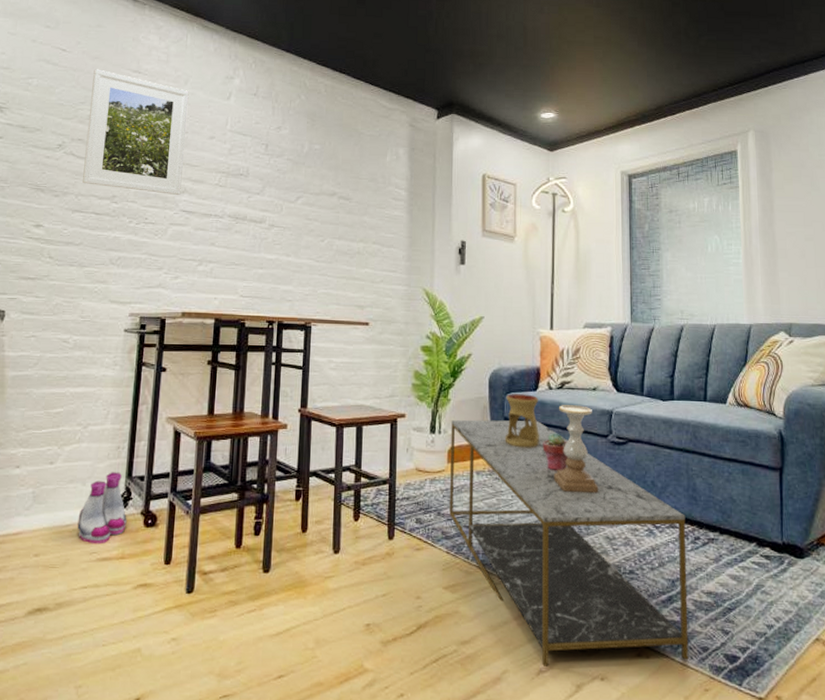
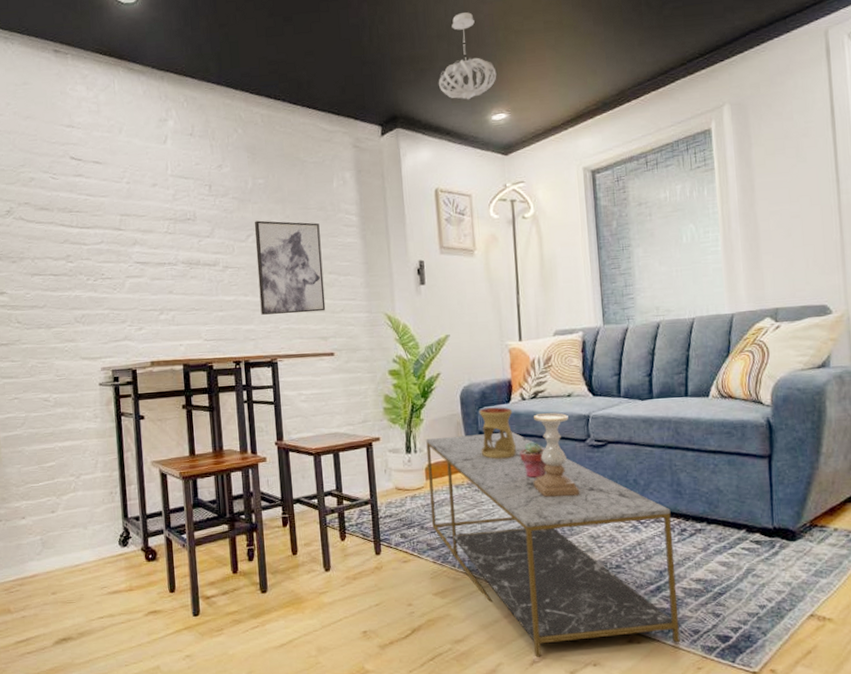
boots: present [77,472,127,545] -> none [85,515,130,580]
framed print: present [83,69,189,195] -> none [28,128,132,248]
wall art: none [301,184,369,280] -> present [254,220,326,315]
pendant light: none [494,19,549,97] -> present [438,12,497,100]

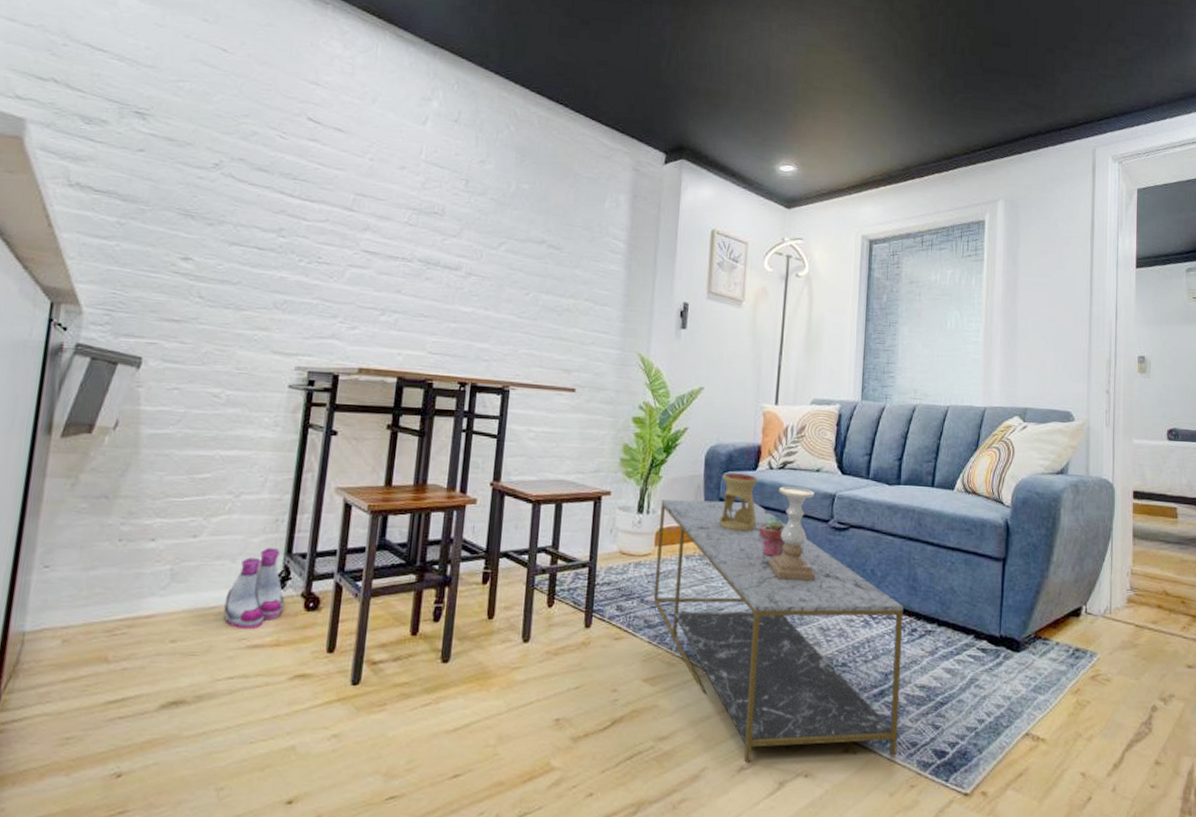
boots: none [85,515,130,580] -> present [224,548,285,630]
wall art: present [254,220,326,315] -> none [500,228,583,341]
pendant light: present [438,12,497,100] -> none [731,57,791,146]

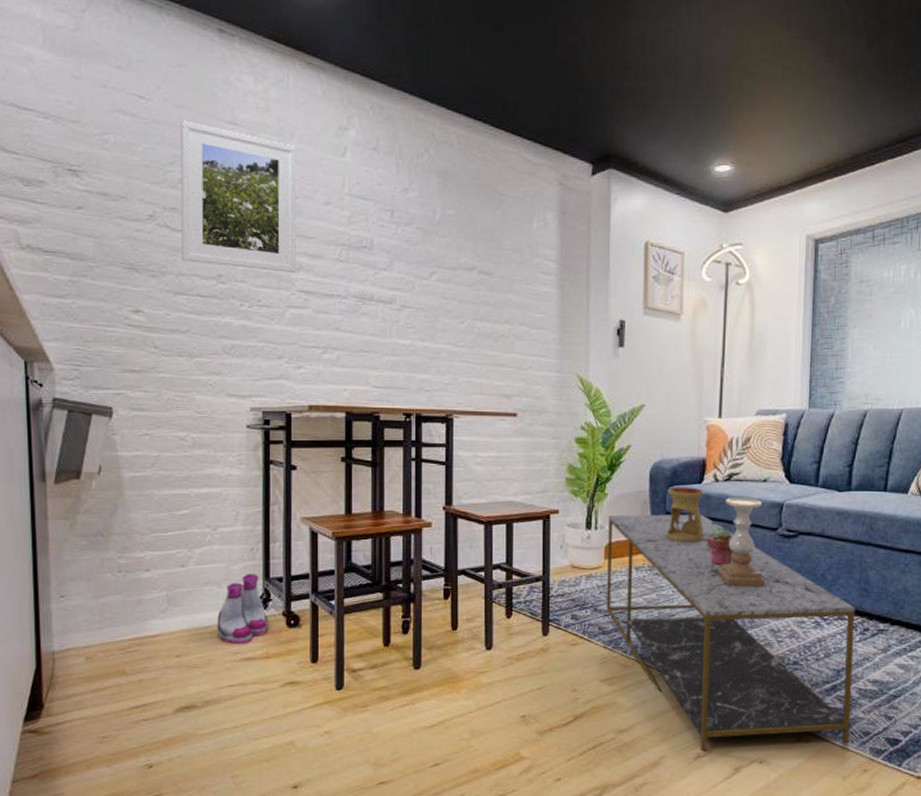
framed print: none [243,76,377,232] -> present [180,120,297,272]

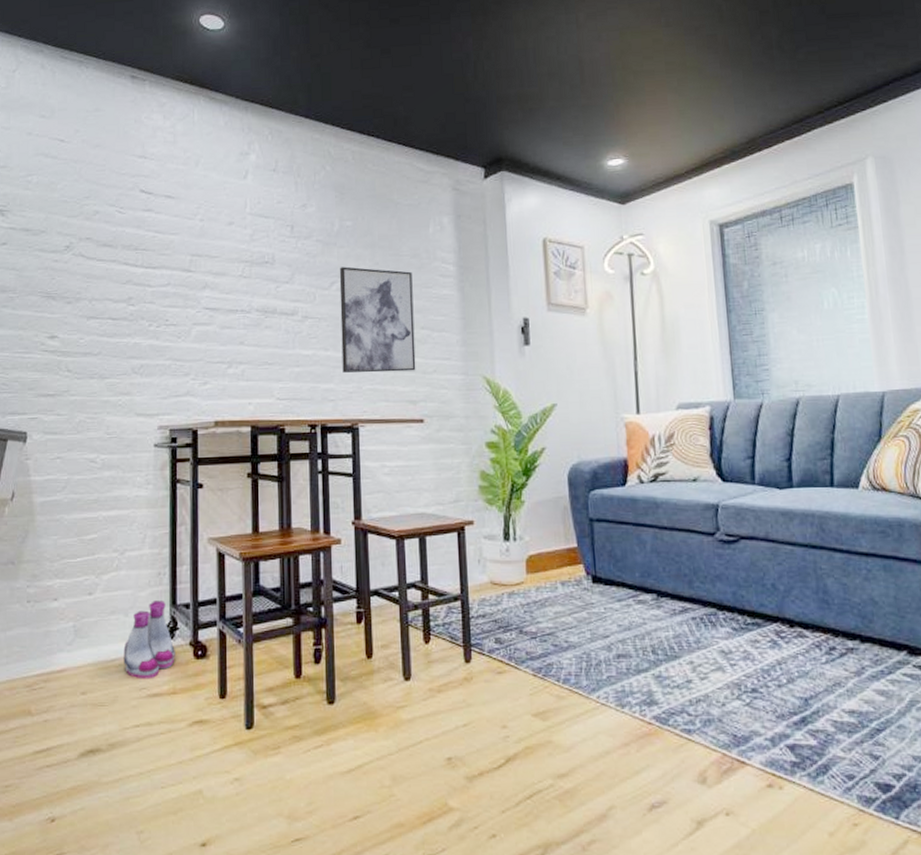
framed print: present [180,120,297,272] -> none [95,158,202,291]
wall art: none [439,257,513,366] -> present [339,266,416,373]
coffee table: present [607,514,856,752] -> none [527,520,832,801]
oil burner: present [666,487,704,543] -> none [589,490,633,553]
potted succulent: present [707,527,734,566] -> none [637,533,669,578]
candle holder: present [717,498,765,587] -> none [652,500,708,602]

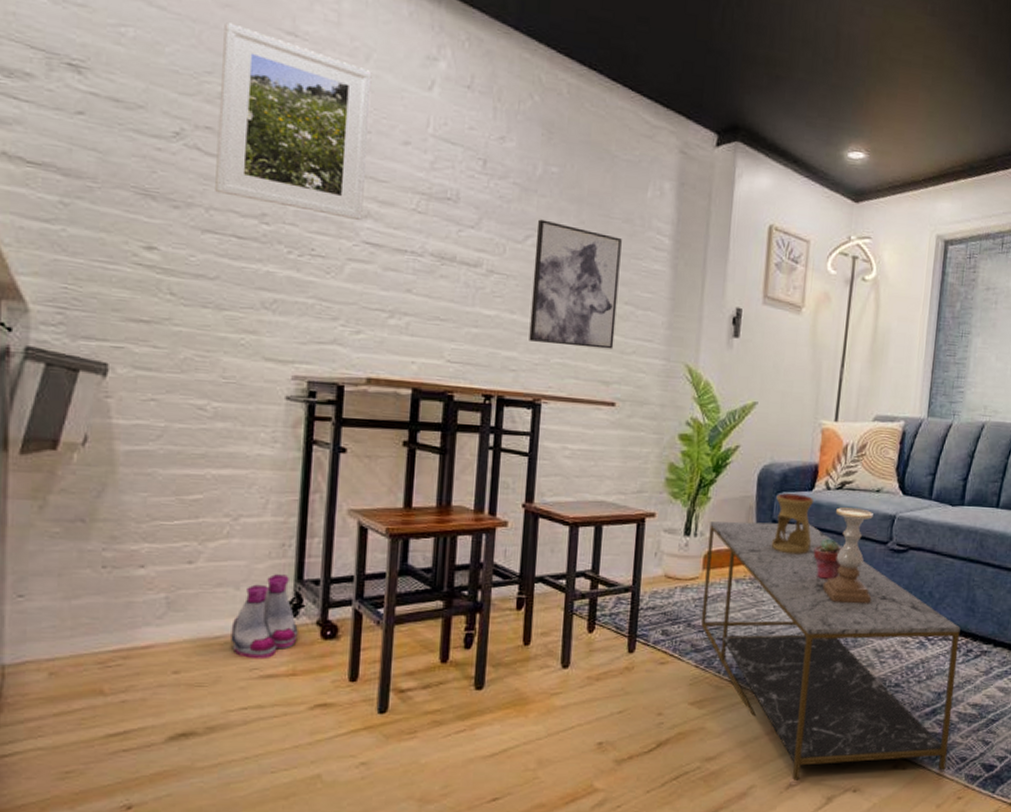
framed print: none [95,158,202,291] -> present [215,22,372,220]
coffee table: none [527,520,832,801] -> present [701,521,961,780]
oil burner: none [589,490,633,553] -> present [771,493,814,555]
potted succulent: none [637,533,669,578] -> present [813,538,842,580]
candle holder: none [652,500,708,602] -> present [822,507,873,604]

